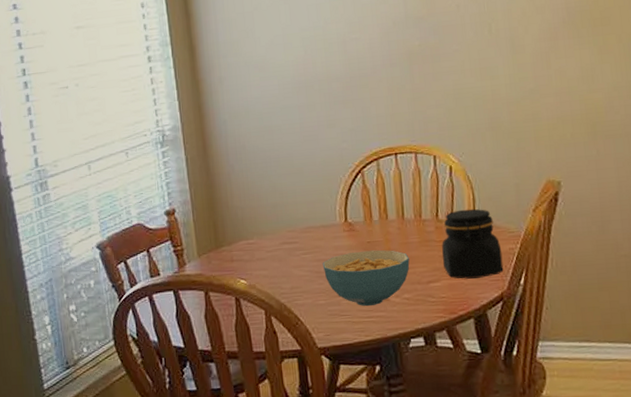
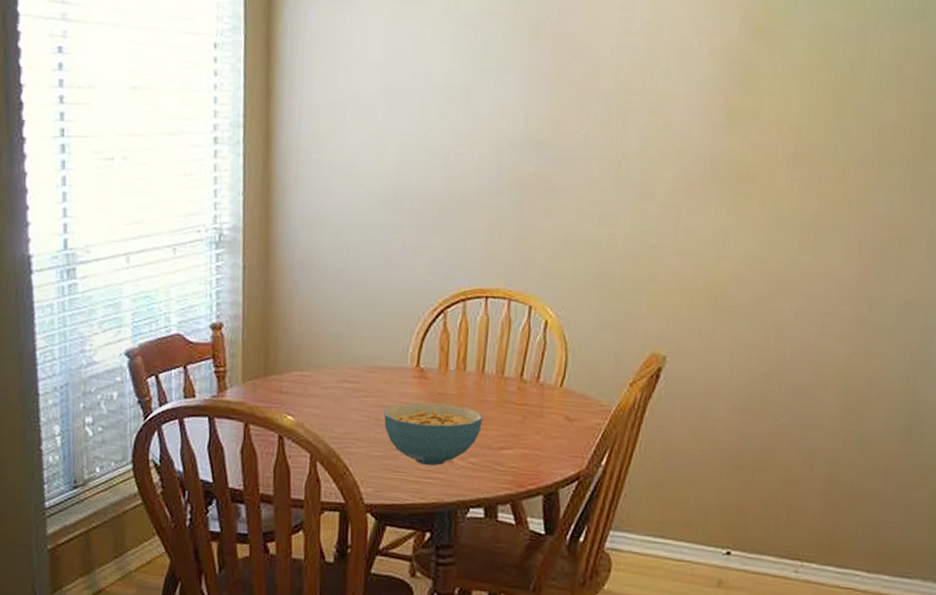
jar: present [442,208,504,279] -> none [519,372,588,452]

